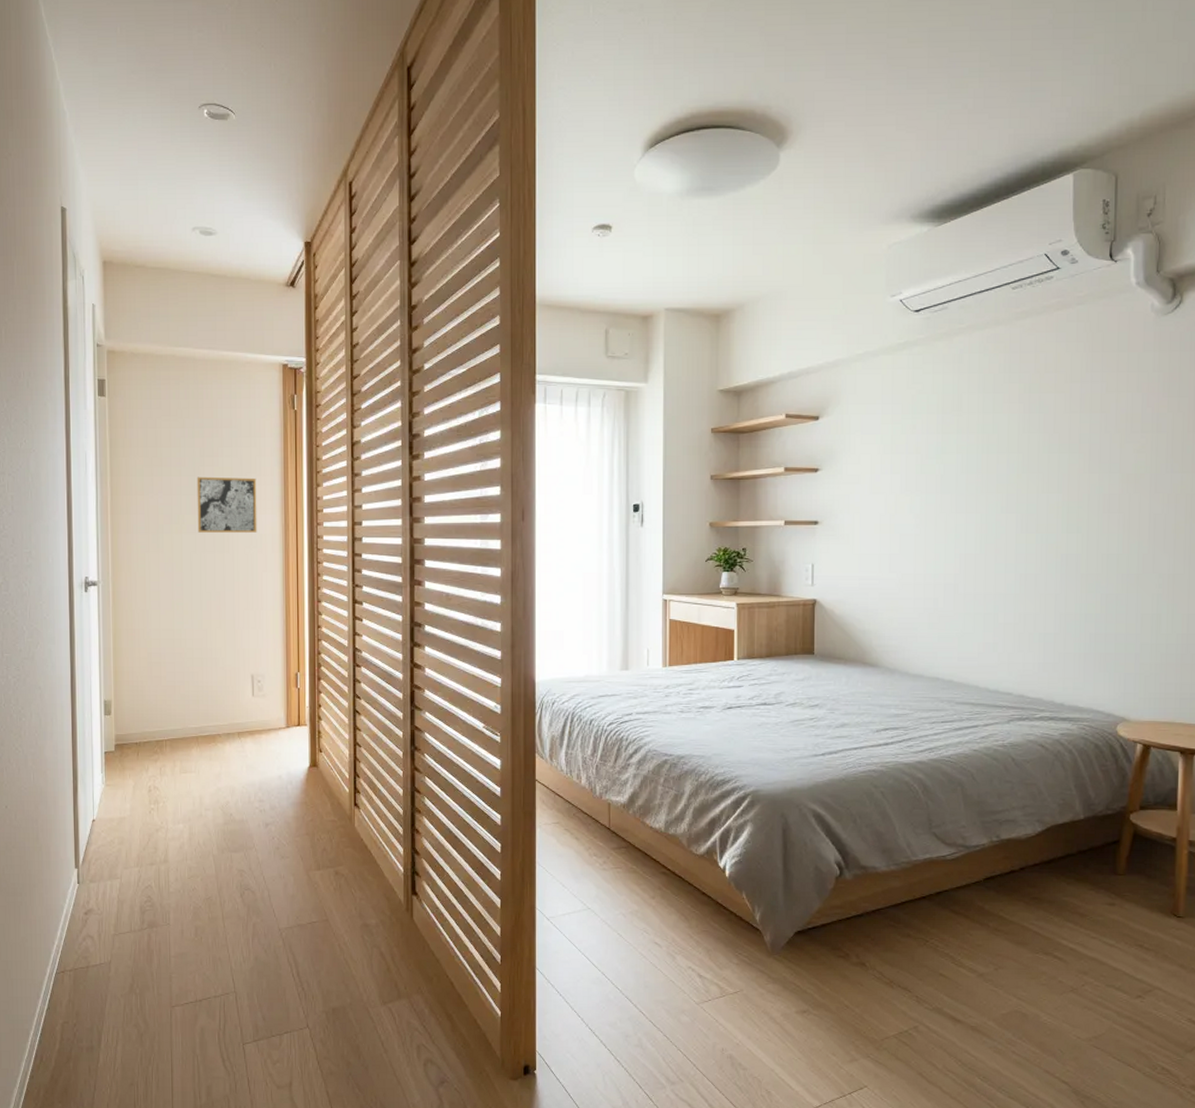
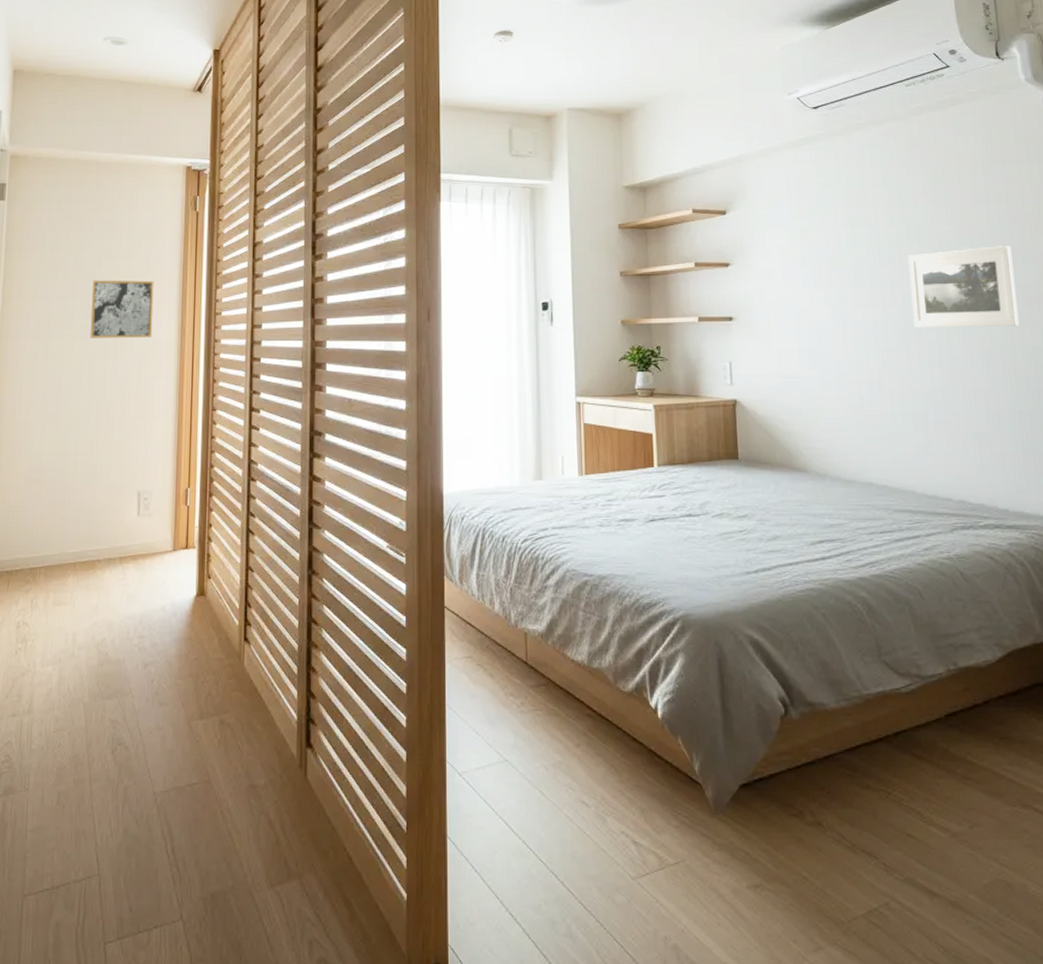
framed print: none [994,455,1099,534] -> present [908,246,1019,328]

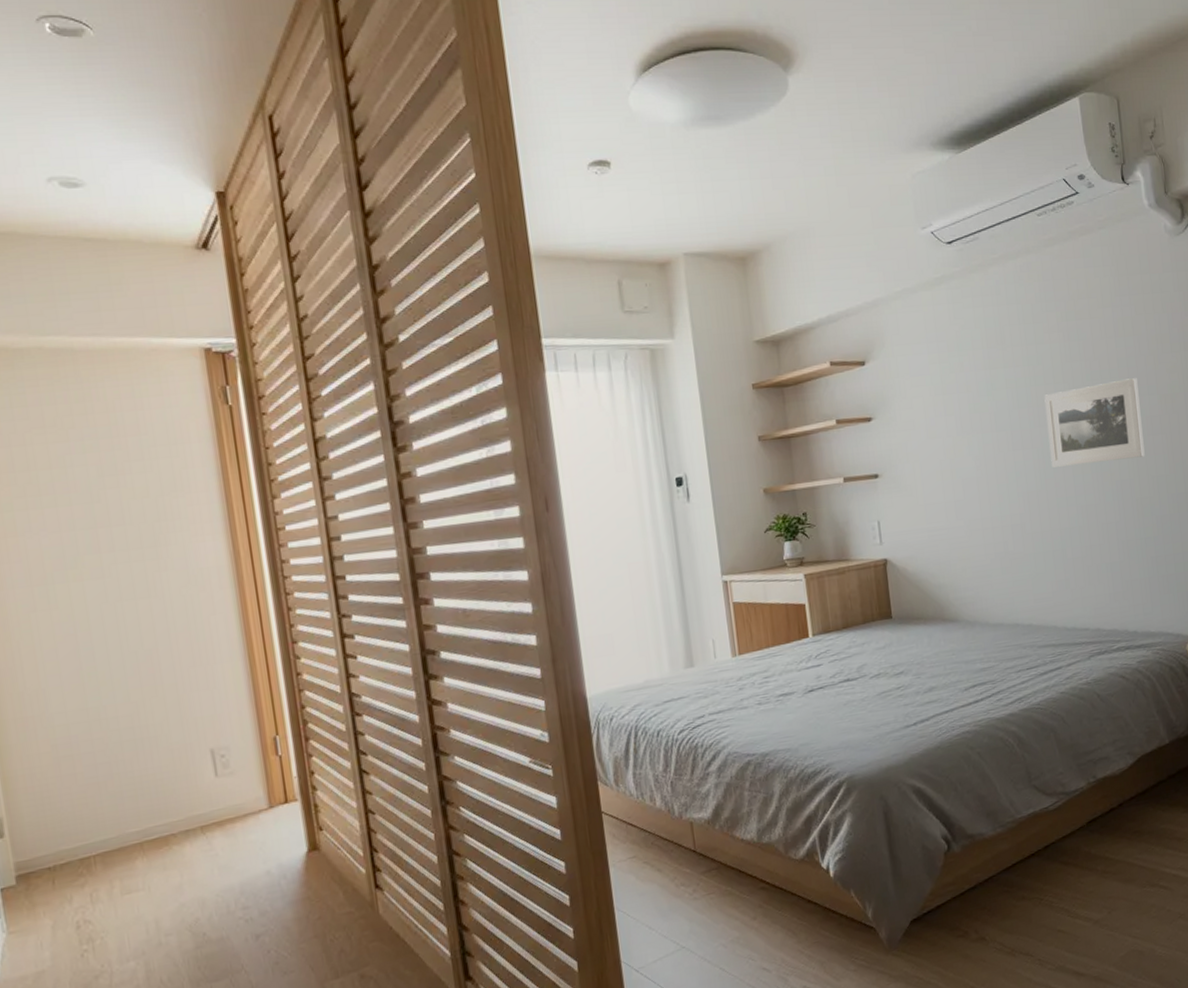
wall art: present [90,280,154,338] -> none [96,497,196,577]

